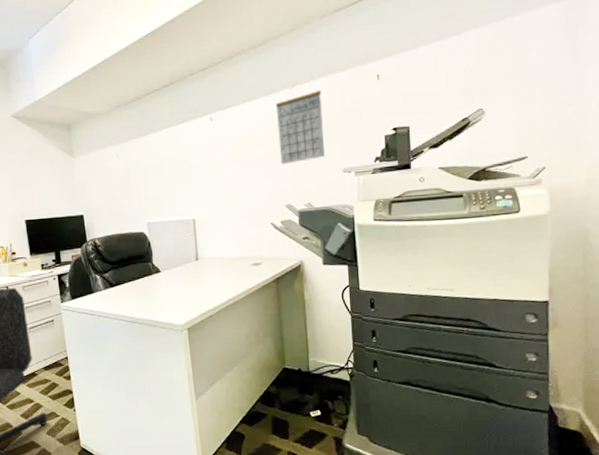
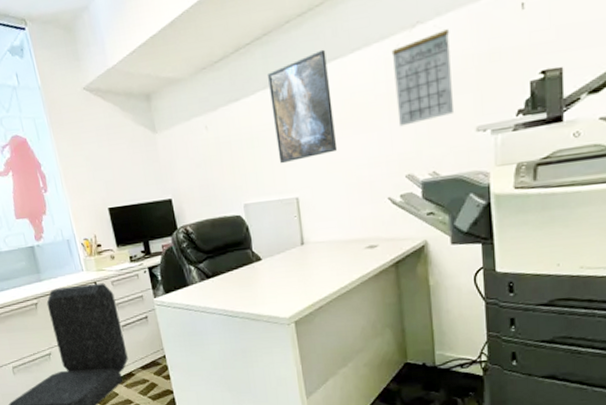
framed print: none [173,98,230,190] -> present [268,49,338,164]

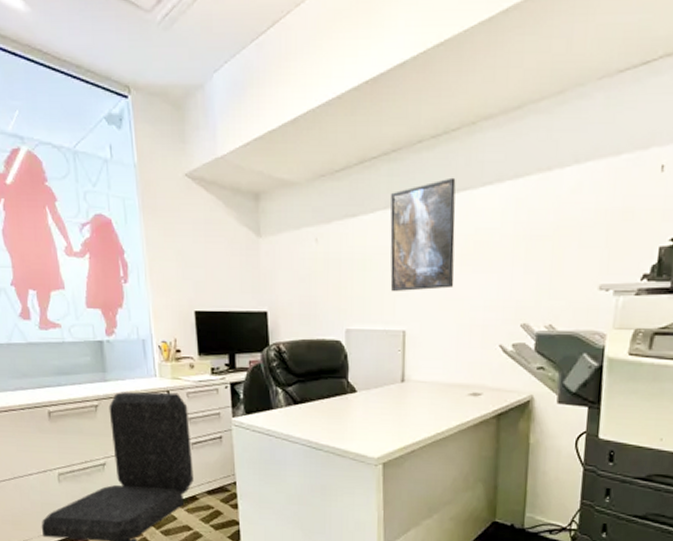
calendar: present [391,21,455,127] -> none [521,165,587,272]

